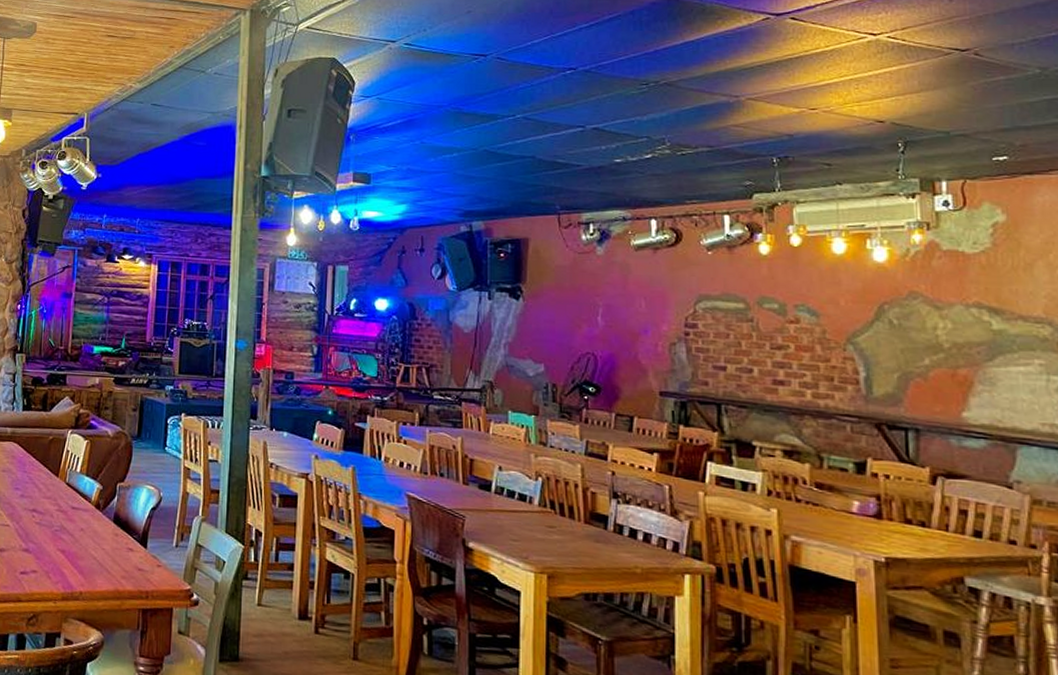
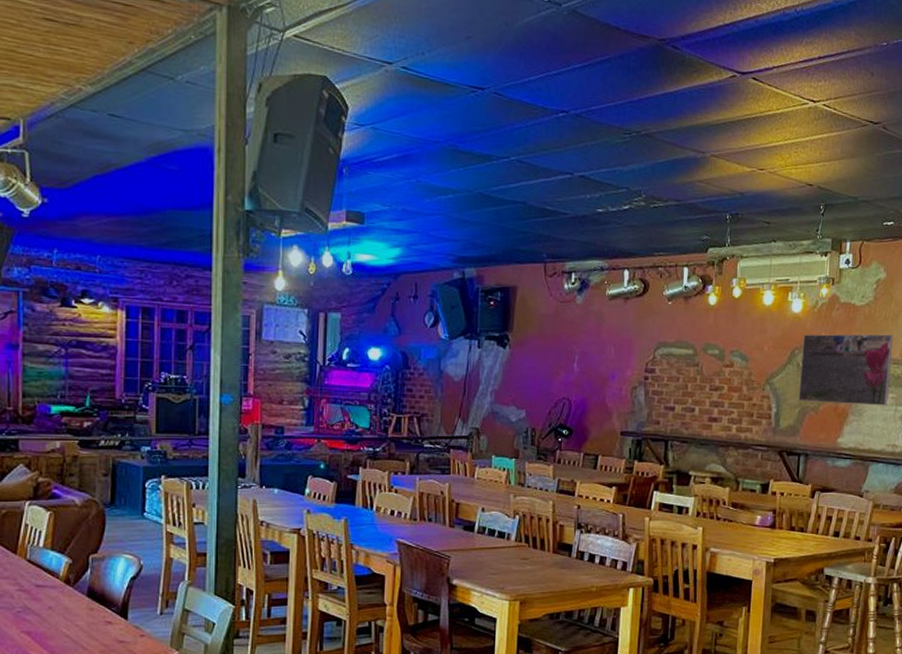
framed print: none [893,286,1034,375] -> present [798,334,894,406]

